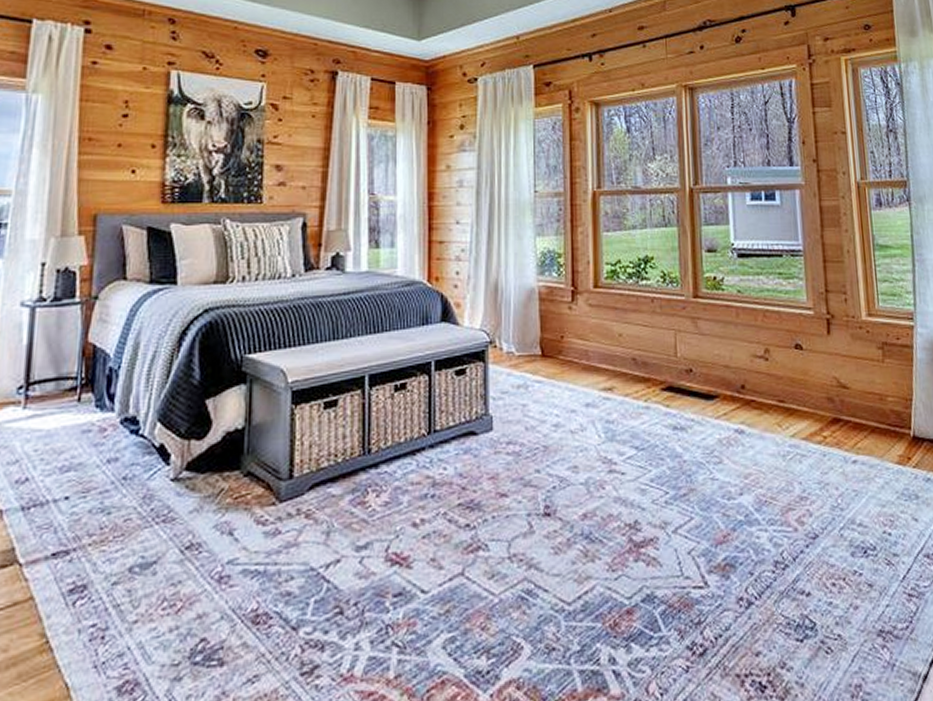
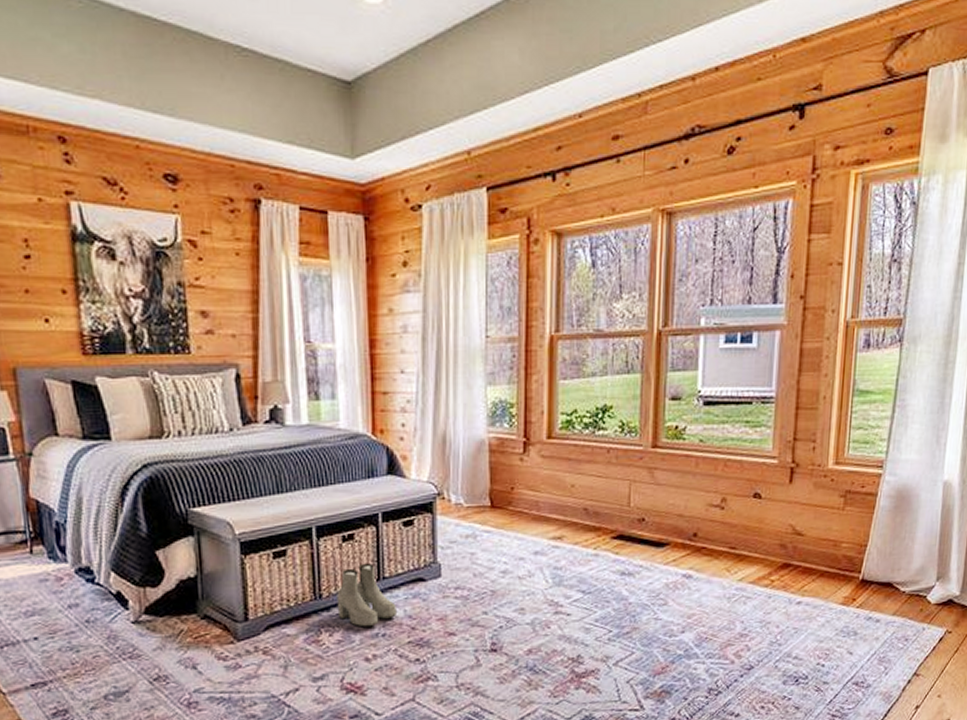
boots: none [386,414,447,487] -> present [337,562,396,627]

